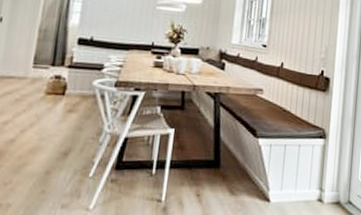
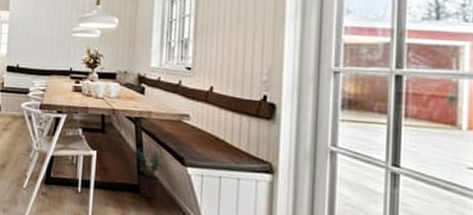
potted plant: none [213,123,238,173] -> present [136,148,163,199]

